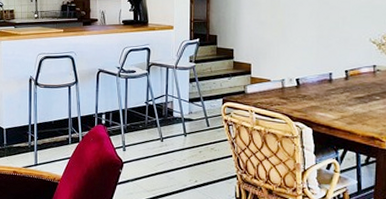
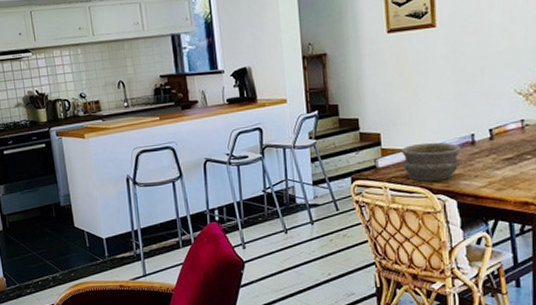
bowl: none [268,76,320,110] -> present [401,142,462,182]

